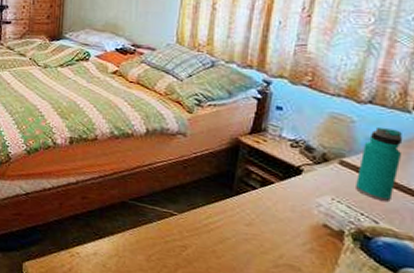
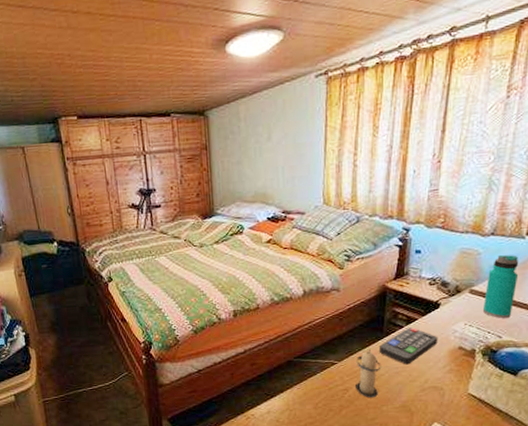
candle: none [196,206,228,263] -> present [356,349,381,398]
remote control: none [226,190,299,233] -> present [378,327,438,365]

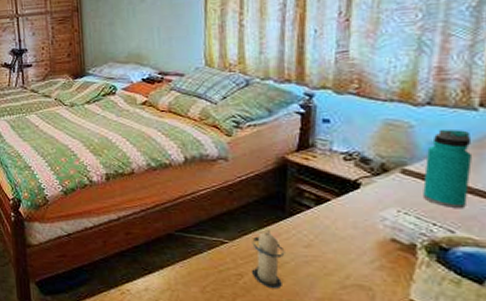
remote control: present [378,327,438,365] -> none [280,209,361,254]

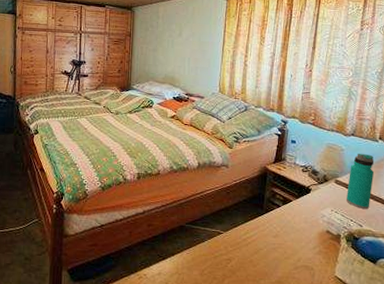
candle: present [252,229,285,289] -> none [238,223,261,271]

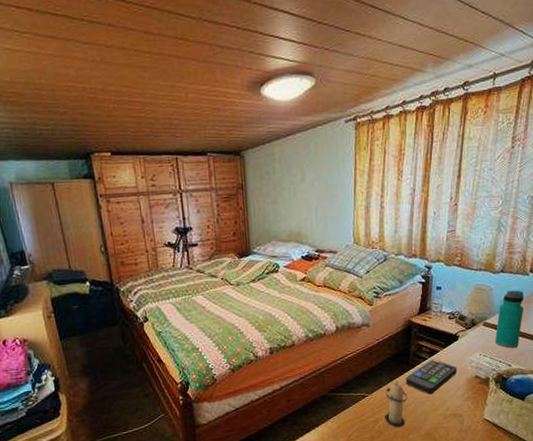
candle: none [238,223,261,271] -> present [385,380,408,428]
remote control: none [259,207,309,242] -> present [405,359,458,395]

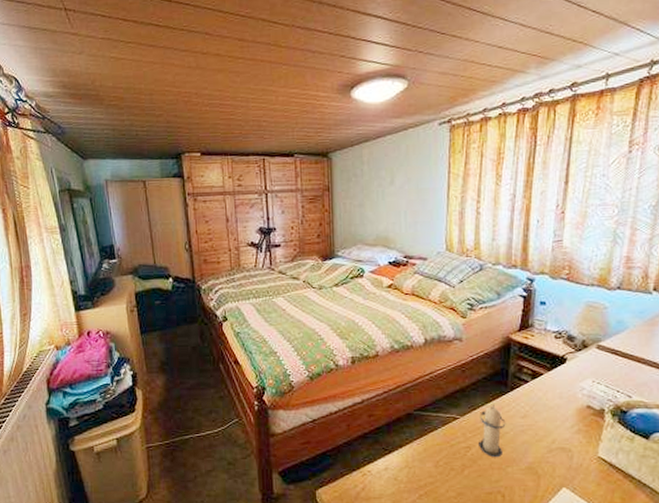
remote control: present [405,359,458,395] -> none [503,382,565,423]
water bottle: present [495,290,524,348] -> none [612,310,647,376]

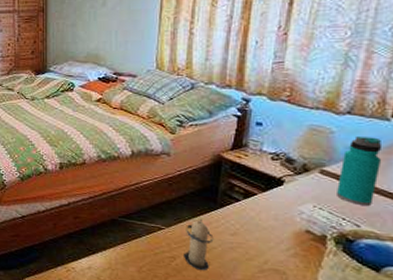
water bottle: none [612,310,647,376] -> present [337,137,383,206]

